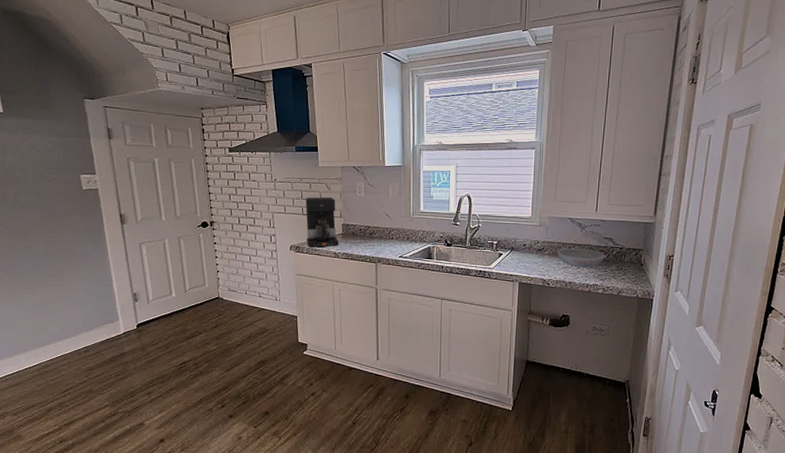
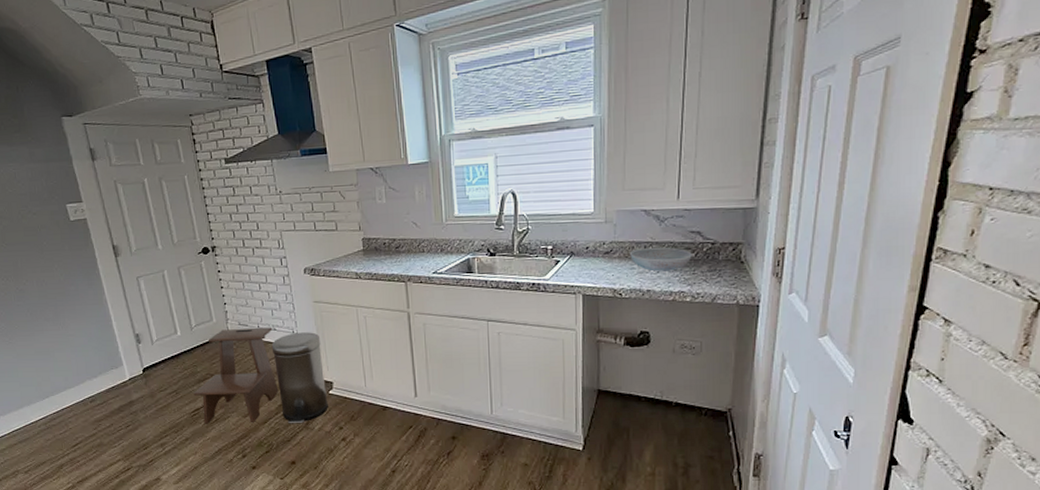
step stool: none [182,293,259,377] -> present [193,327,279,425]
pedal bin: none [256,300,302,380] -> present [271,332,328,424]
coffee maker: present [305,197,340,248] -> none [317,207,361,270]

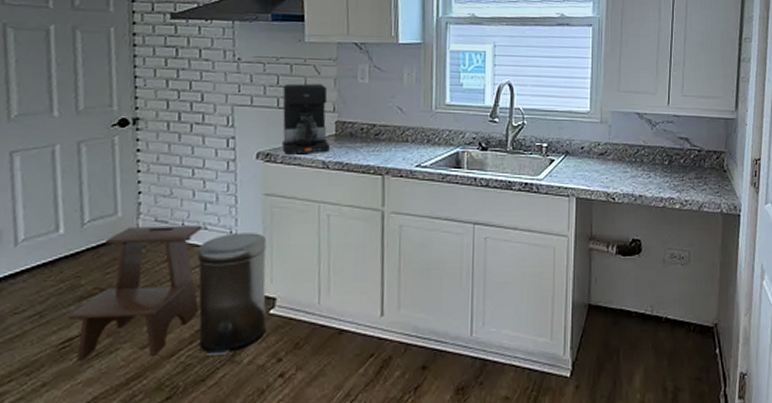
coffee maker: none [317,207,361,270] -> present [282,83,331,156]
dish: present [630,247,692,272] -> none [624,151,681,176]

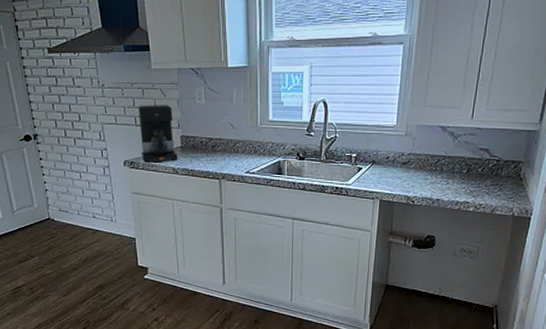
step stool: present [68,225,203,362] -> none [15,214,97,302]
pedal bin: present [197,233,267,357] -> none [90,221,143,304]

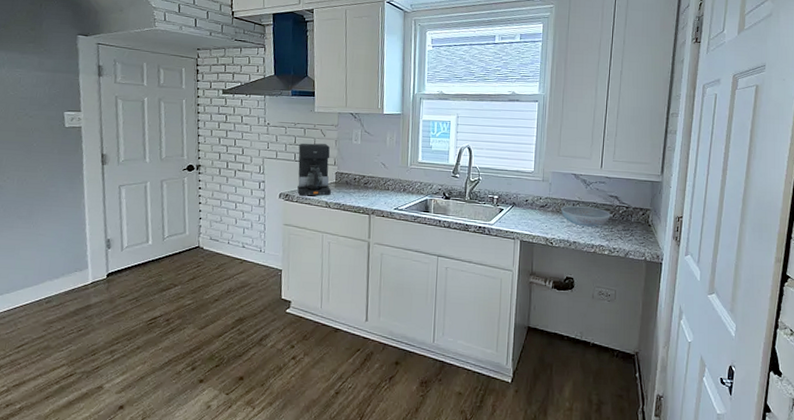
dish: none [425,160,479,183] -> present [561,205,611,227]

